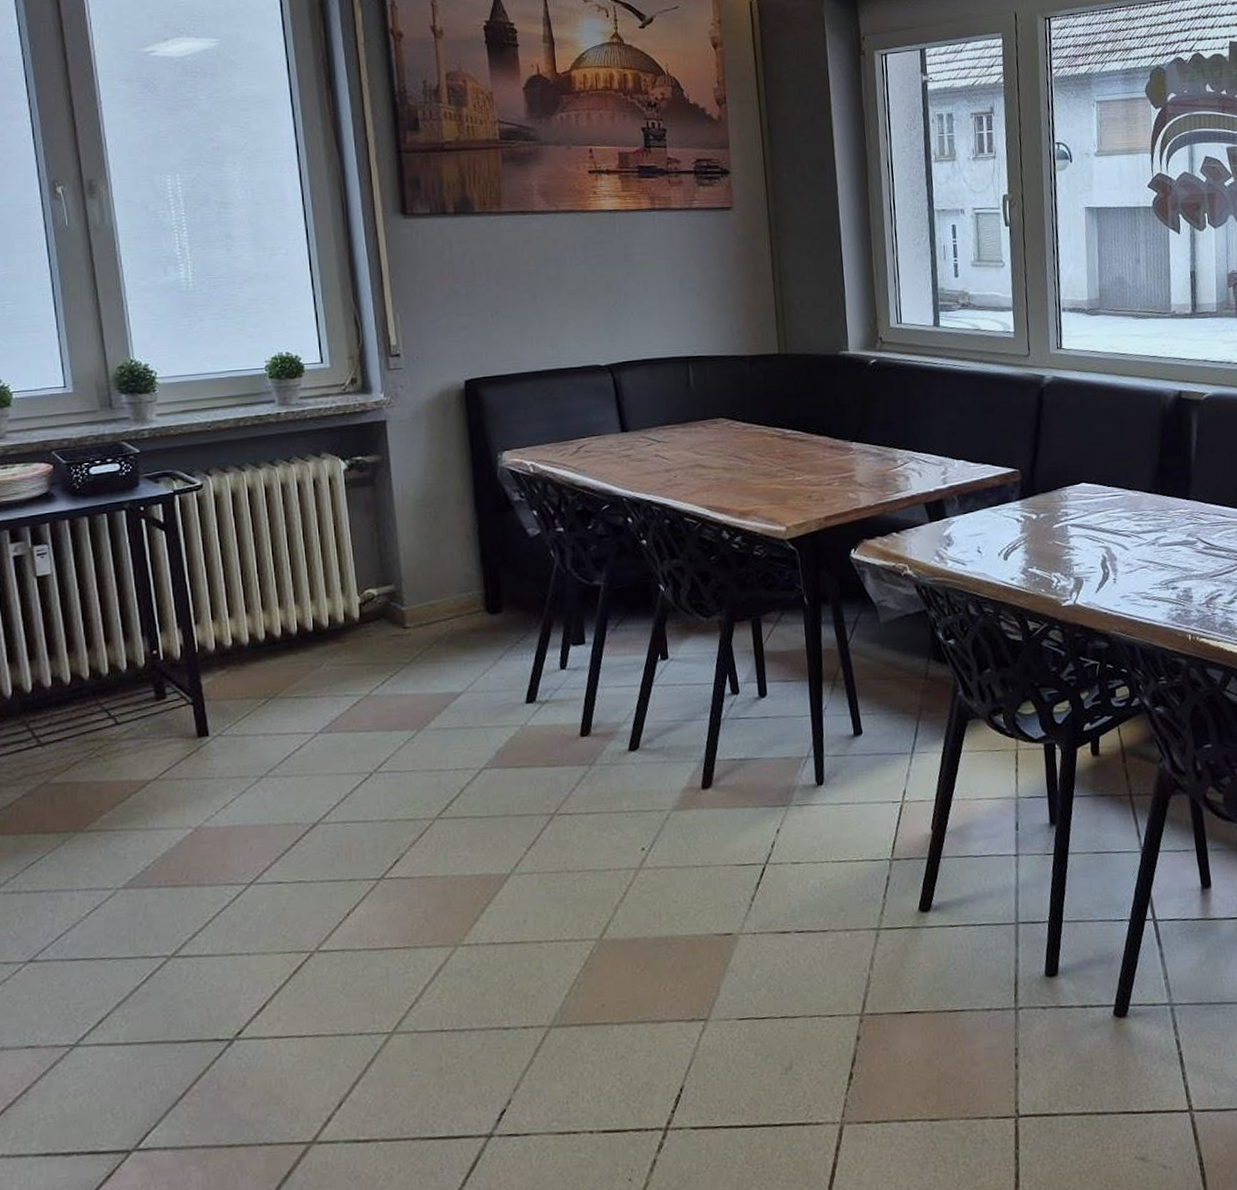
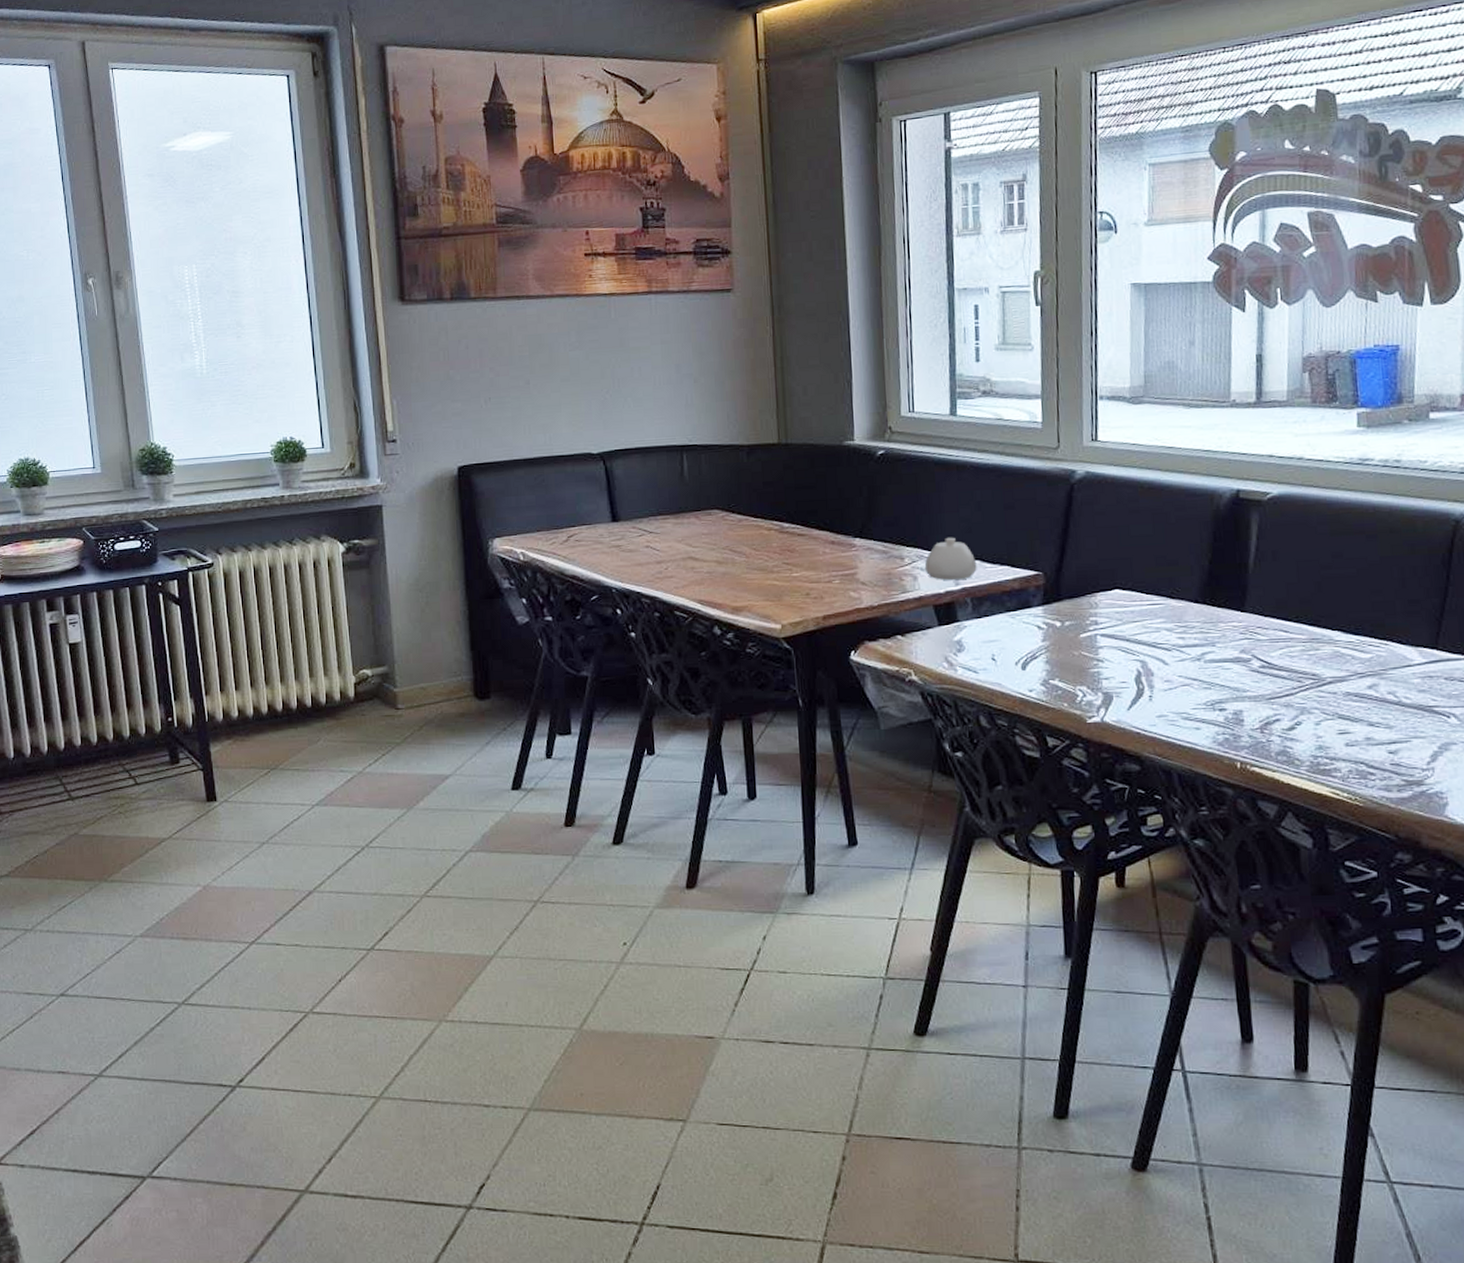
sugar bowl: none [915,439,962,480] -> present [924,537,977,580]

